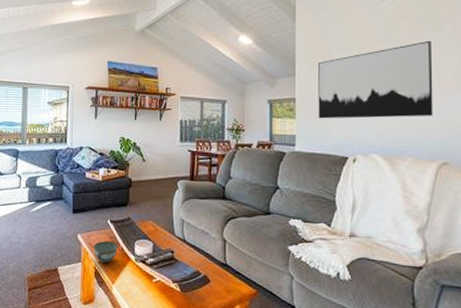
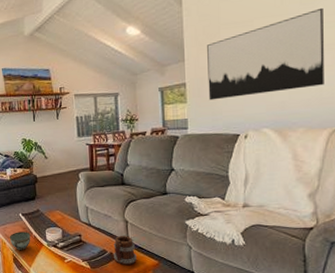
mug: none [207,256,233,292] -> present [113,235,137,266]

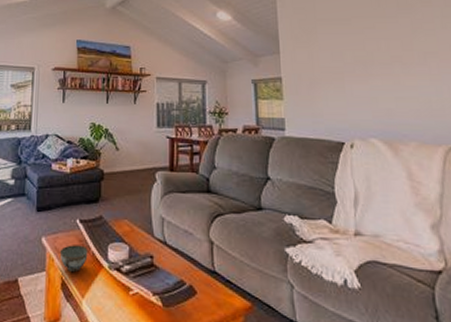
mug: present [113,235,137,266] -> none [193,261,224,307]
wall art: present [207,7,325,100] -> none [303,14,433,100]

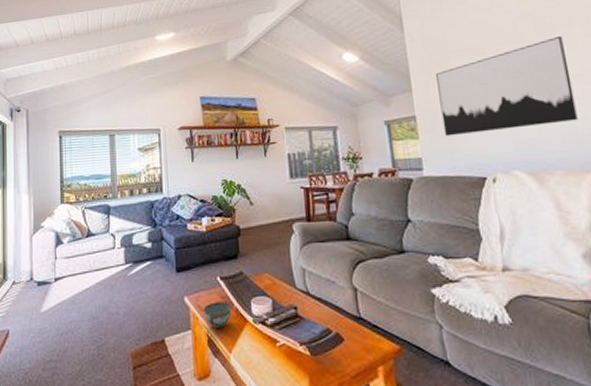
wall art: none [303,14,433,100] -> present [436,35,578,136]

